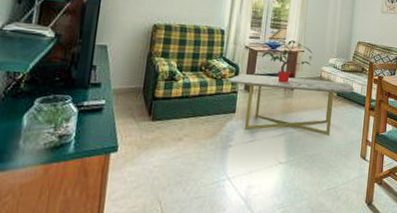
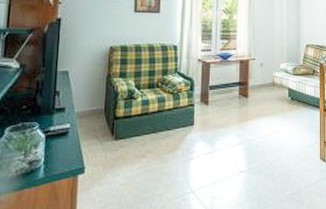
coffee table: present [228,74,355,135] -> none [184,85,308,141]
potted plant: present [262,38,313,83] -> none [215,49,263,92]

